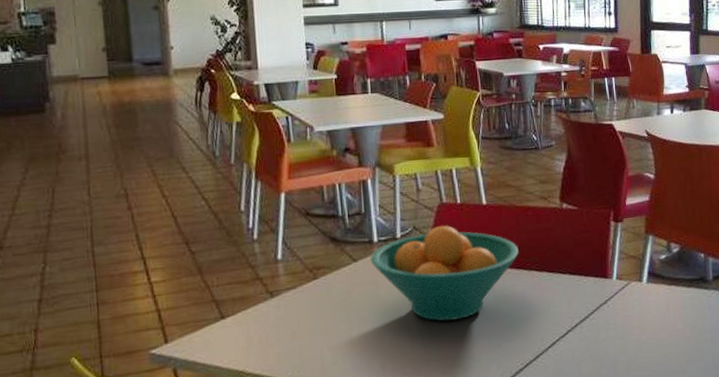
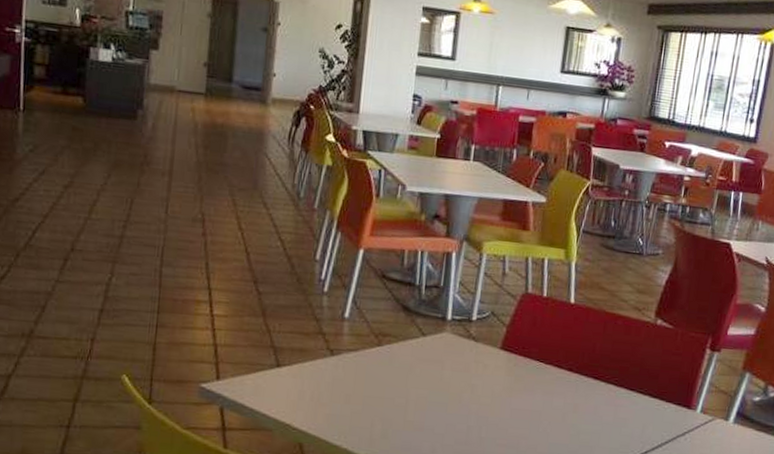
fruit bowl: present [371,225,519,321] -> none [440,316,600,420]

